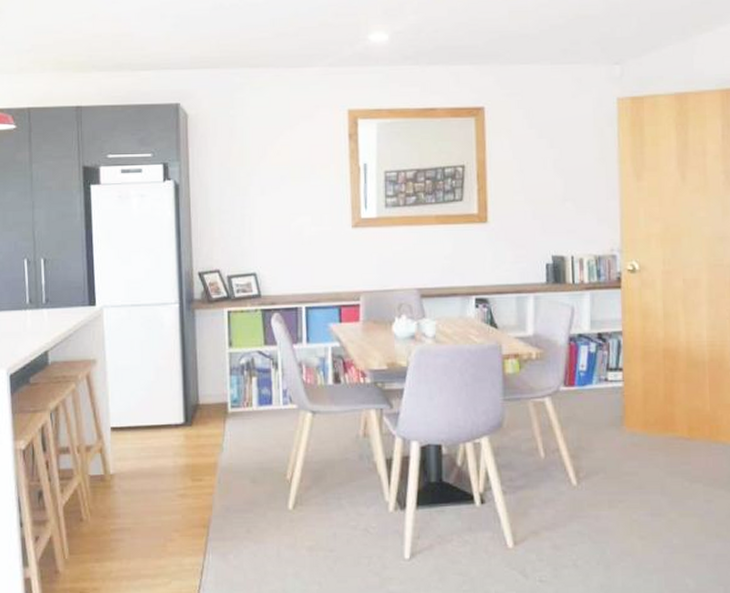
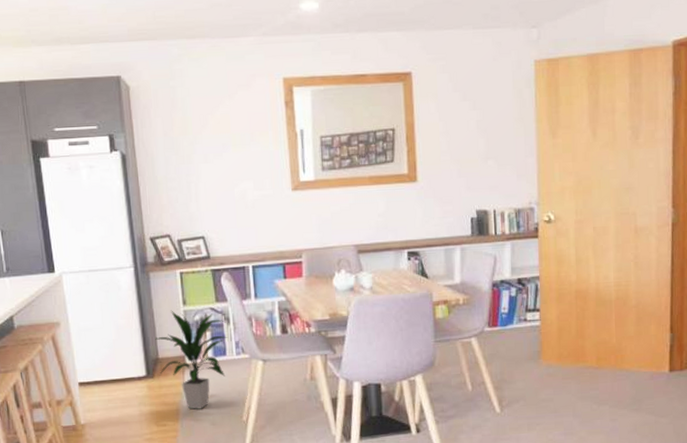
indoor plant: none [196,351,275,464] -> present [155,310,228,410]

